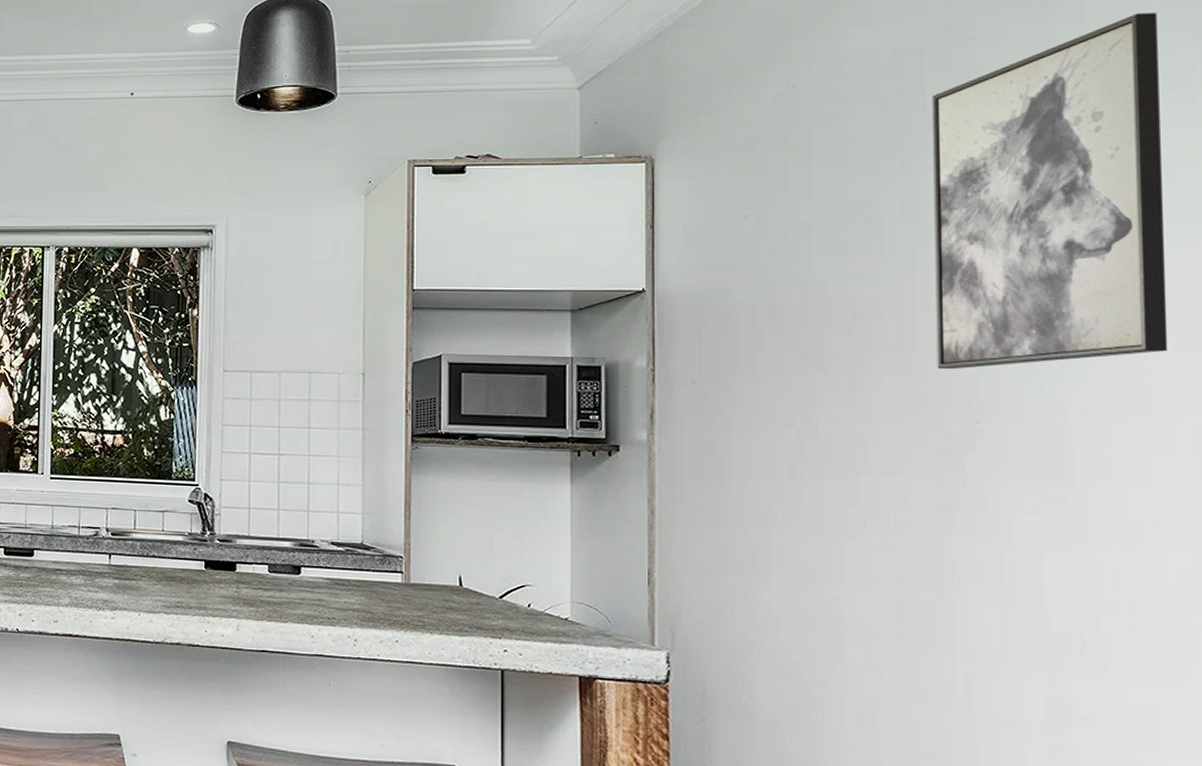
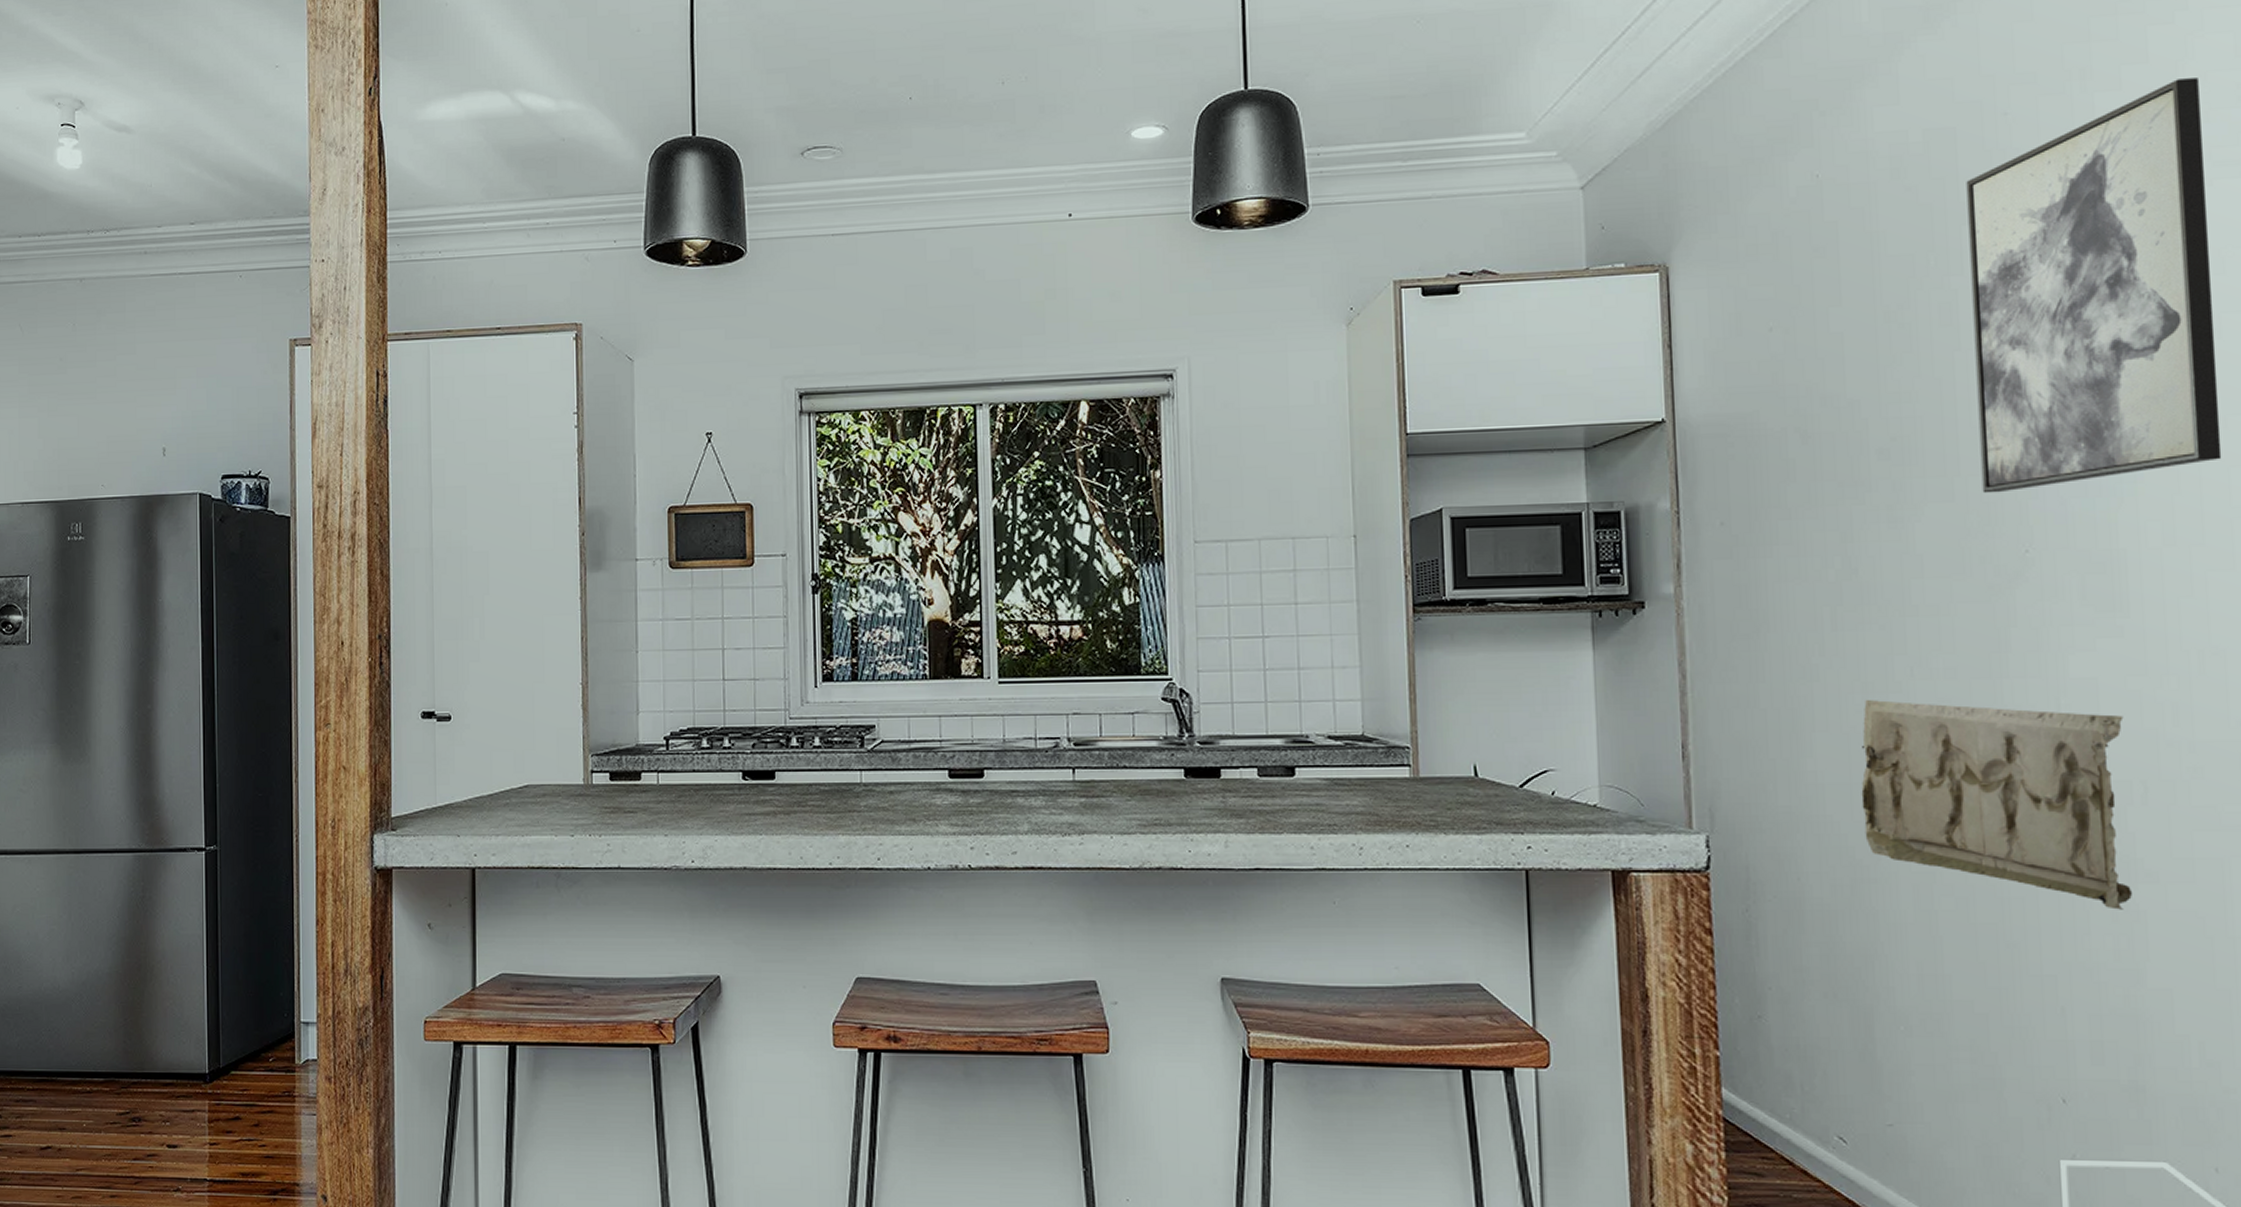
relief sculpture: none [812,543,1068,749] -> present [1861,699,2133,910]

